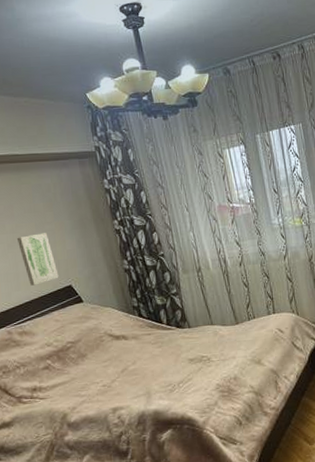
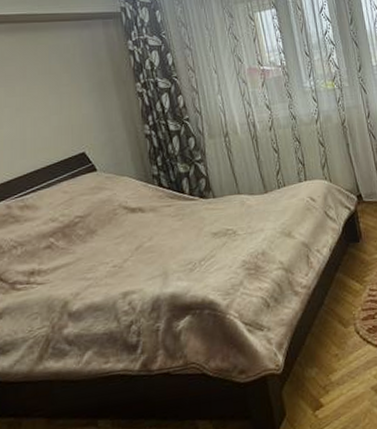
wall art: present [16,233,59,286] -> none [27,96,71,153]

